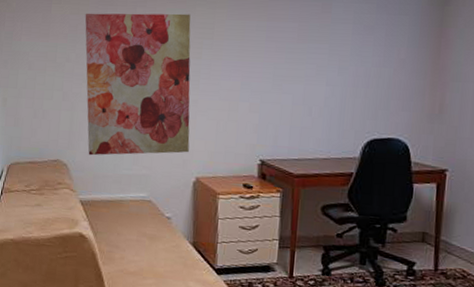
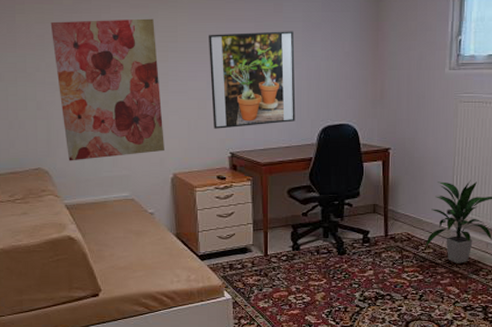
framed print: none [244,32,342,134] -> present [209,31,296,129]

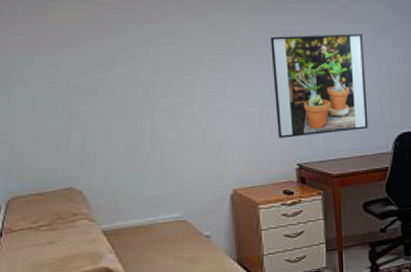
wall art: present [50,18,164,161] -> none [88,19,222,179]

